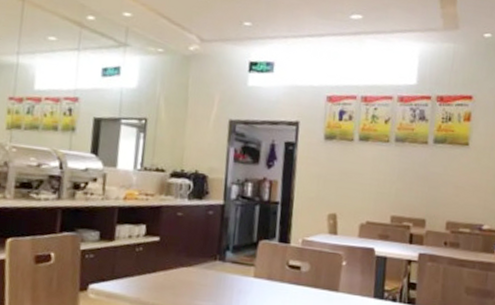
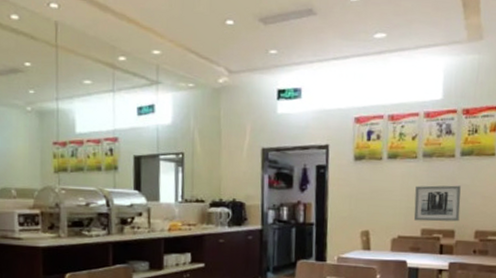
wall art: none [383,170,433,211] -> present [413,185,461,222]

